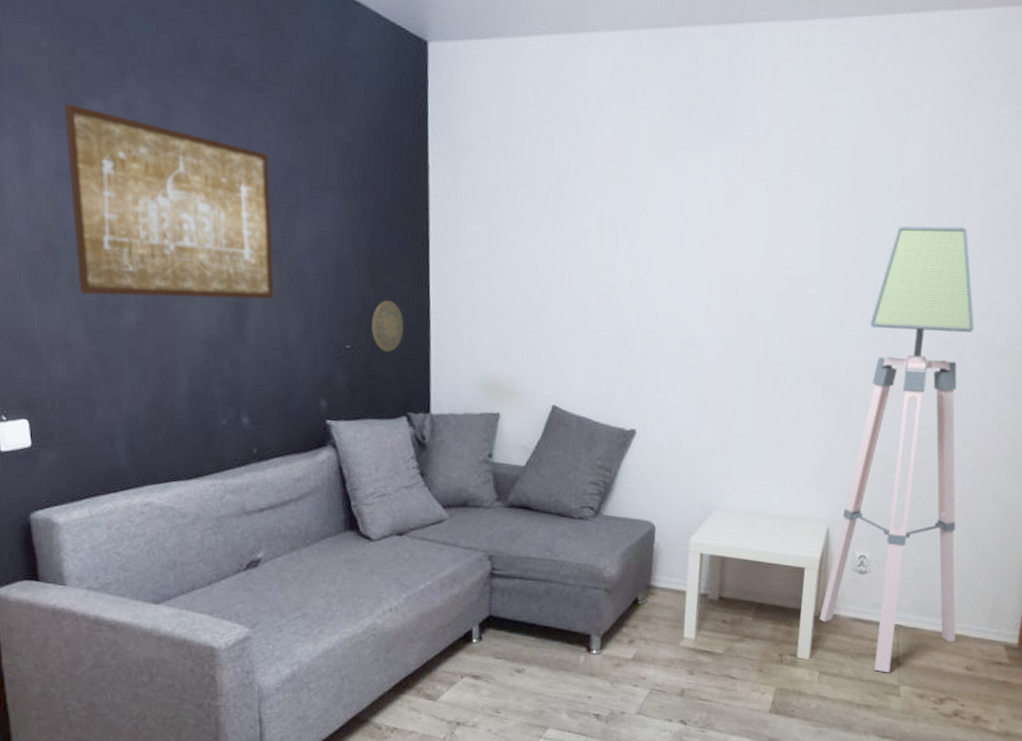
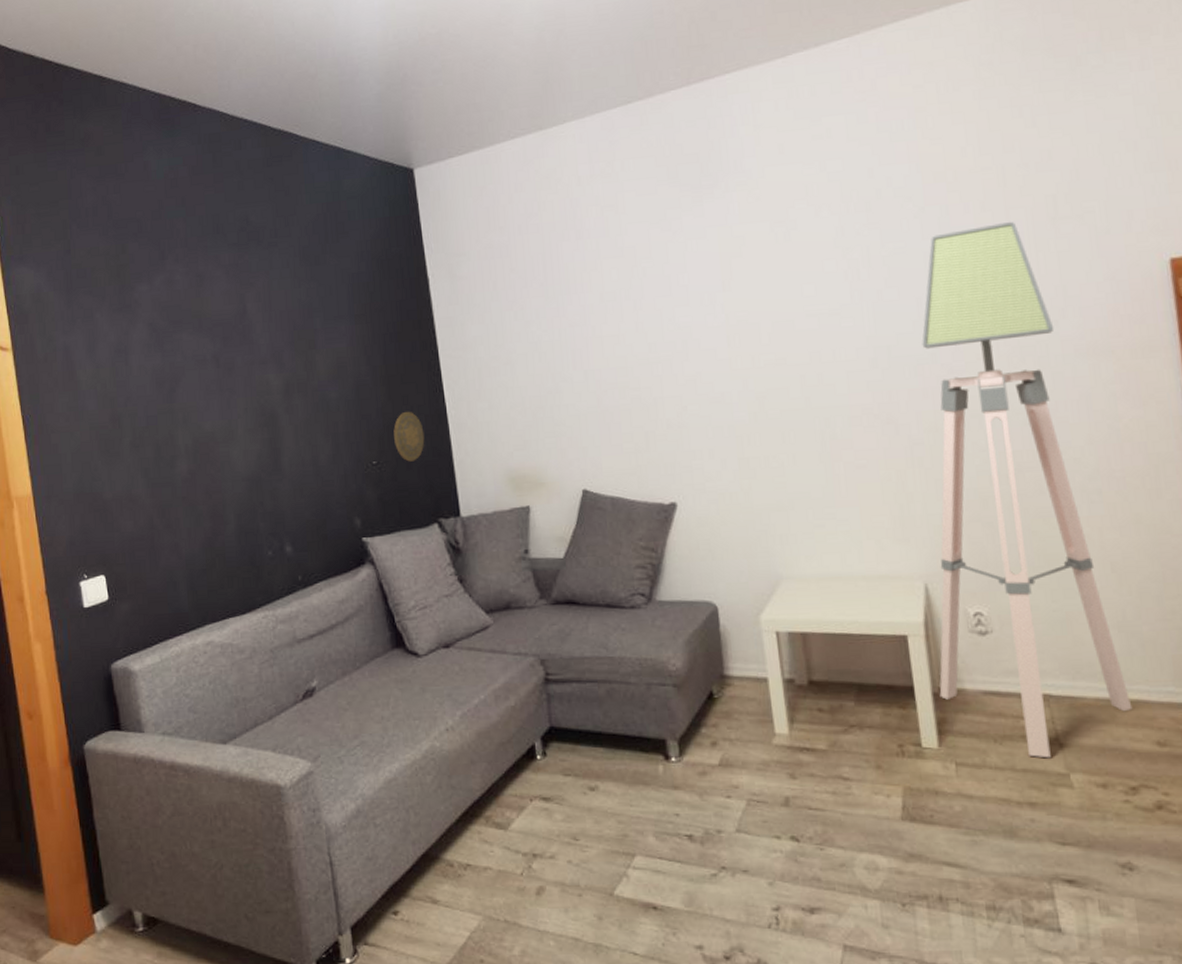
wall art: present [64,103,275,300] -> none [119,291,304,452]

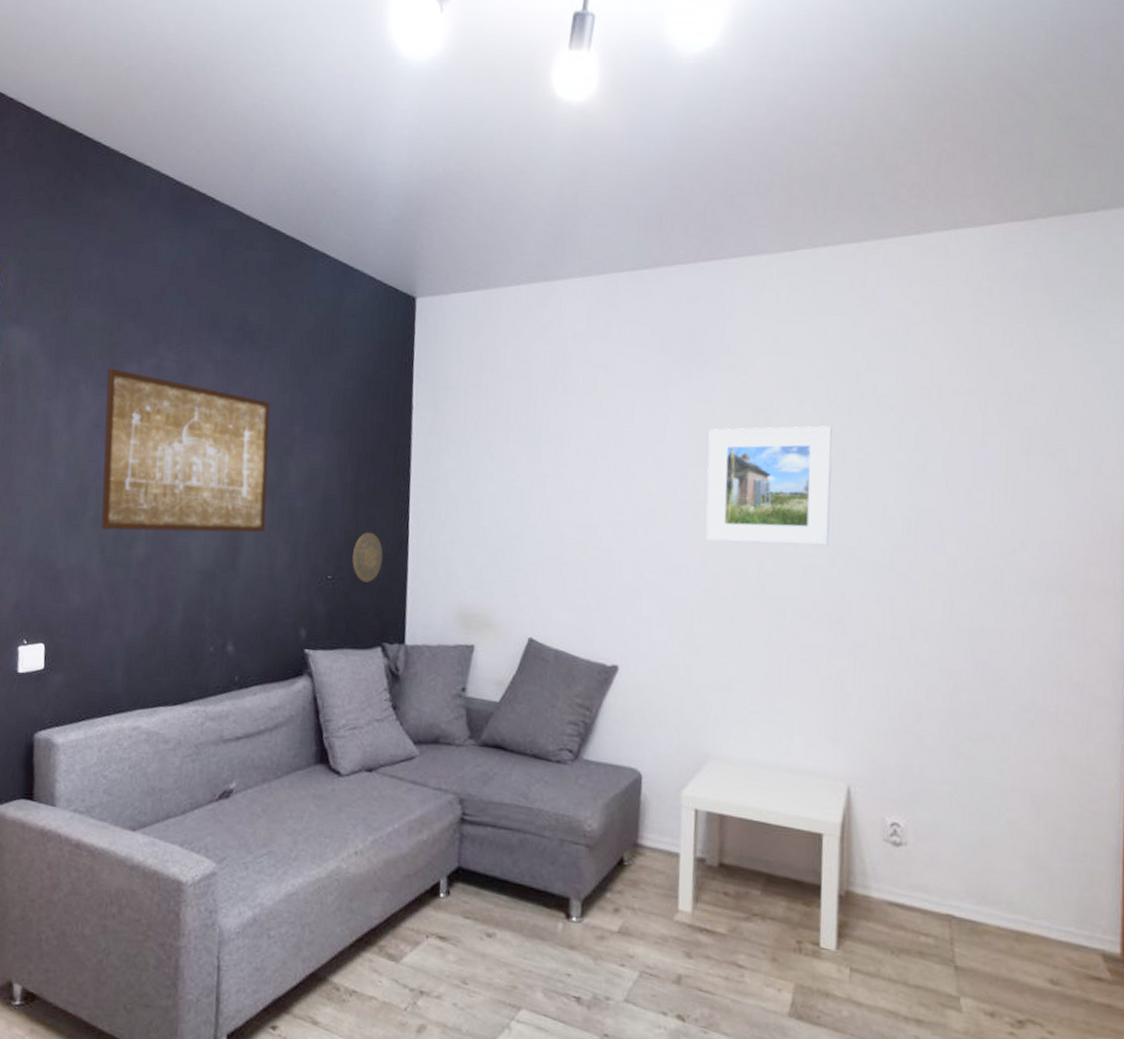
wall art: none [119,291,304,452] -> present [100,368,271,533]
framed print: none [729,227,867,364] -> present [705,425,832,546]
floor lamp: present [922,221,1133,759] -> none [845,446,1031,979]

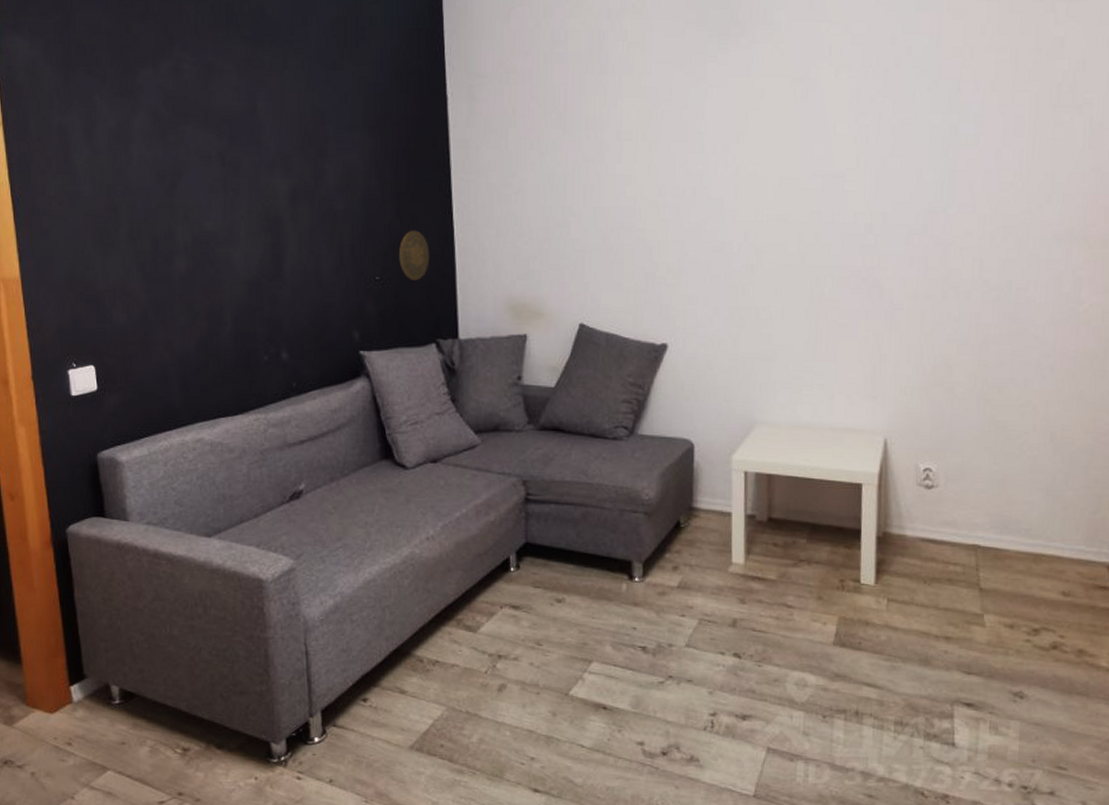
wall art: present [100,368,271,533] -> none [121,74,308,246]
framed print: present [705,425,832,546] -> none [746,93,868,217]

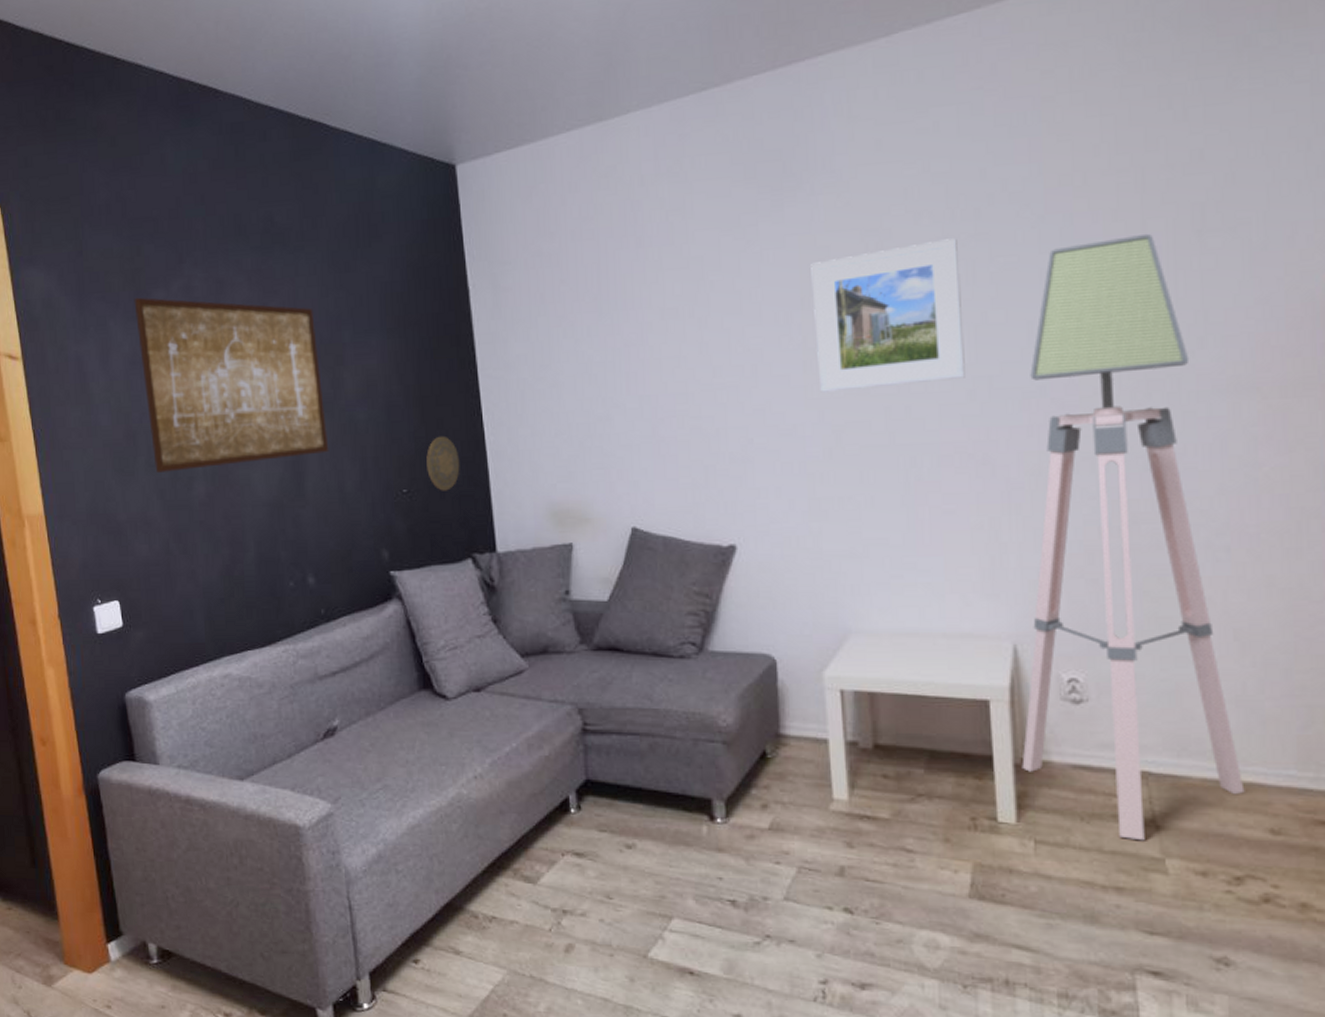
wall art: none [121,74,308,246] -> present [134,297,329,472]
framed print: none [746,93,868,217] -> present [811,238,965,393]
floor lamp: none [882,104,1047,600] -> present [1021,233,1245,841]

